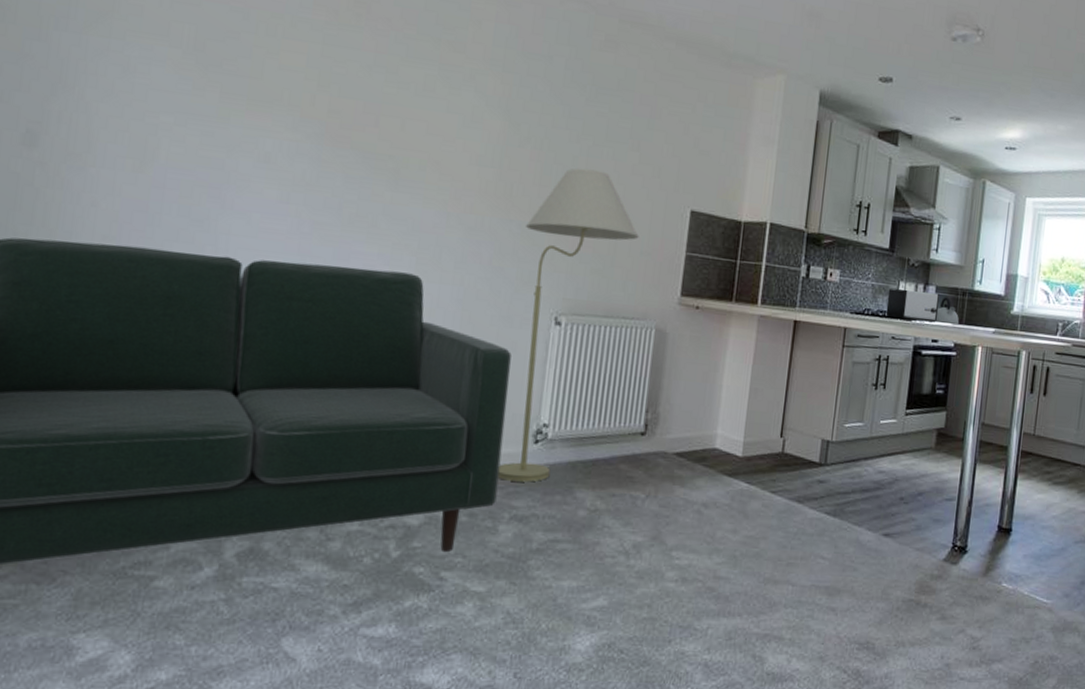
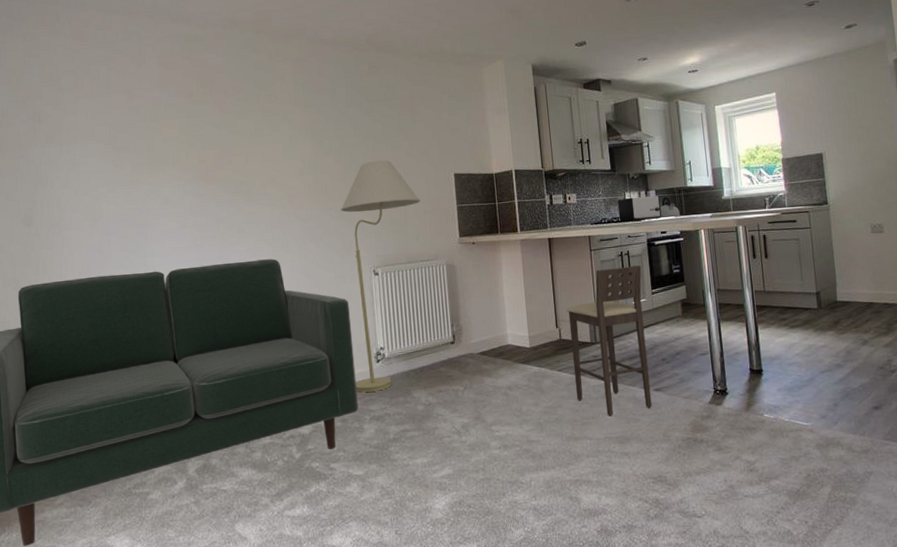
bar stool: none [787,372,900,560] -> present [566,265,652,417]

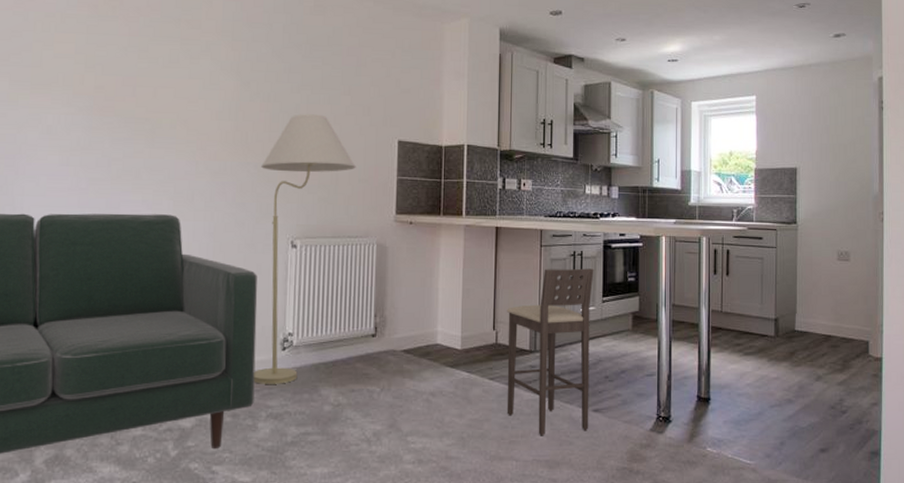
toaster: present [617,195,662,222] -> none [576,191,623,219]
kettle: present [660,196,681,219] -> none [621,195,643,220]

